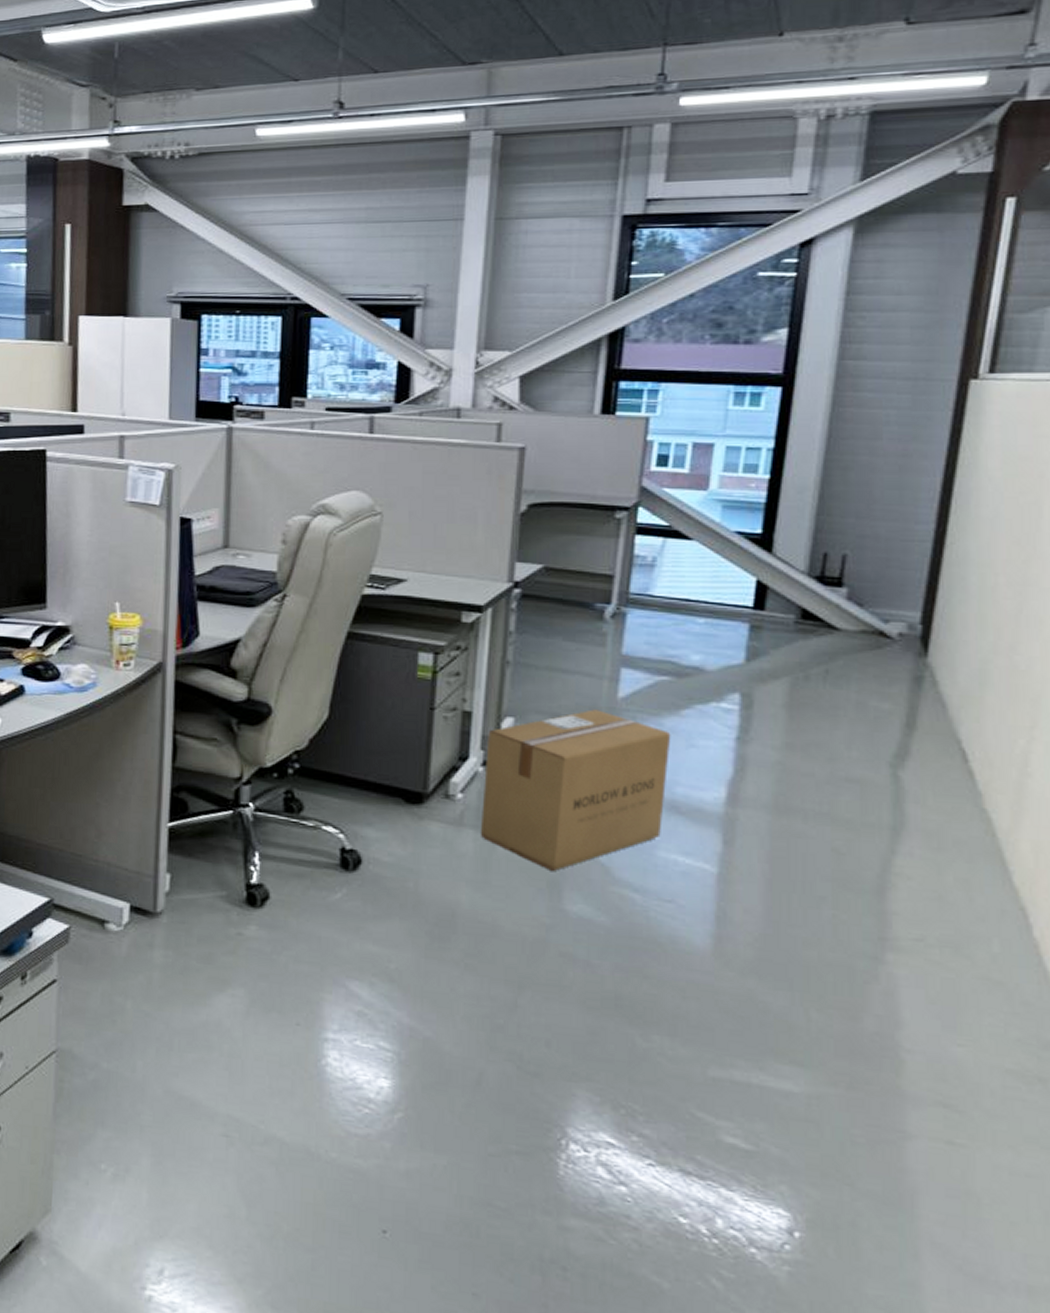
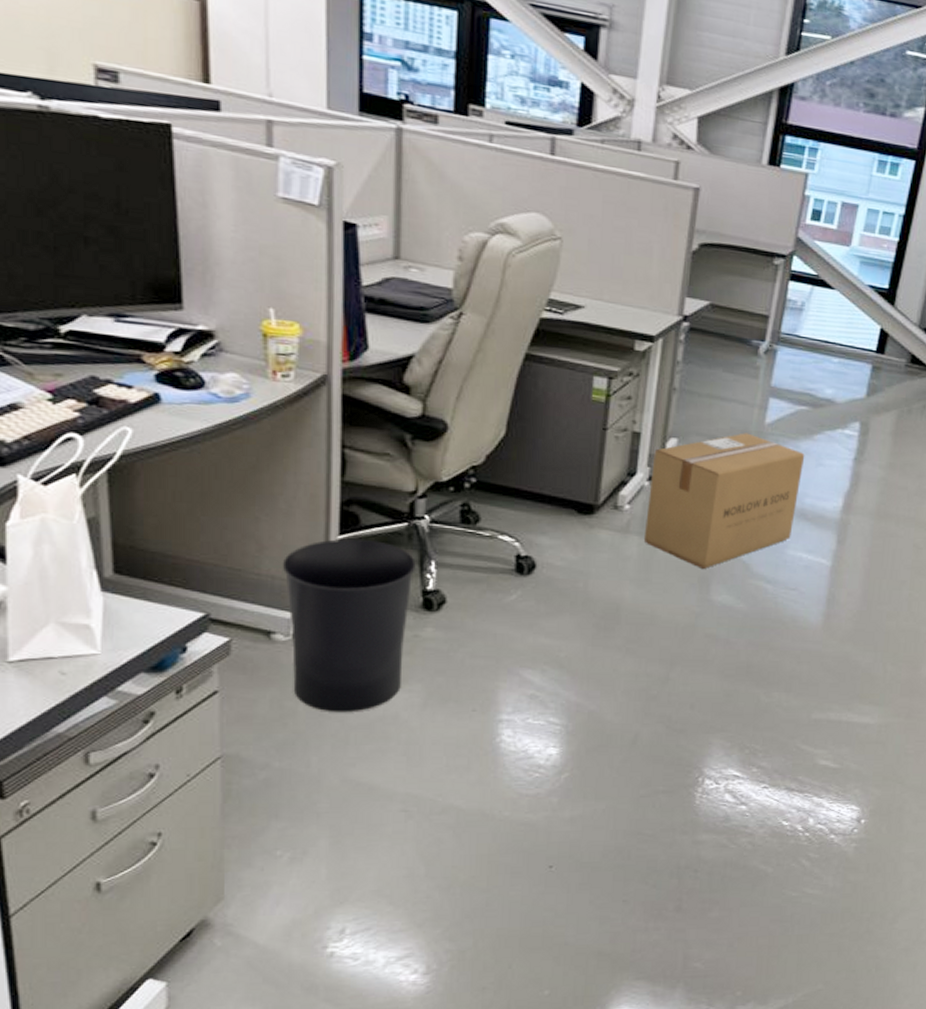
waste bin: none [117,826,240,1014] -> present [282,538,416,713]

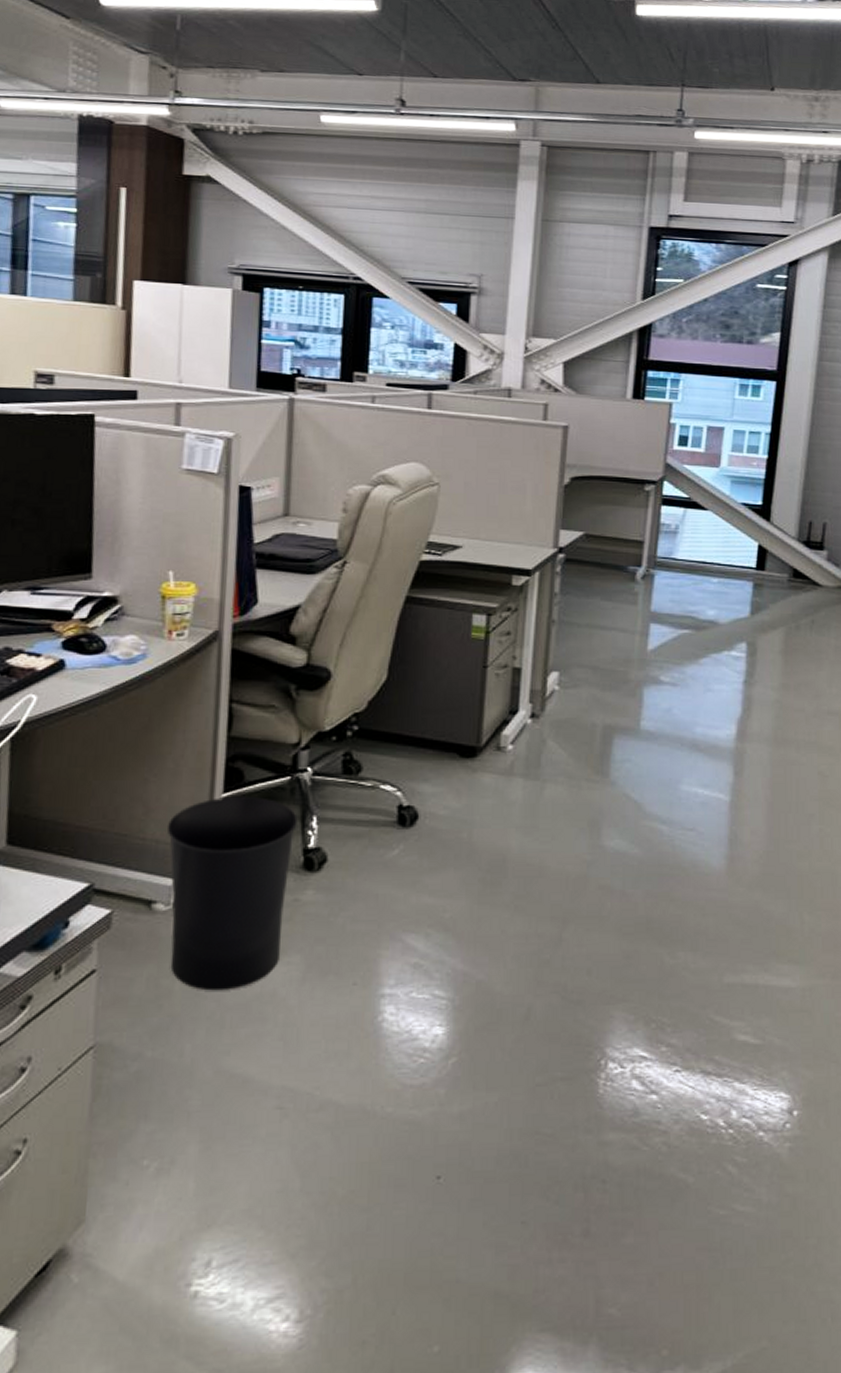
box: present [643,433,805,569] -> none [528,661,692,811]

